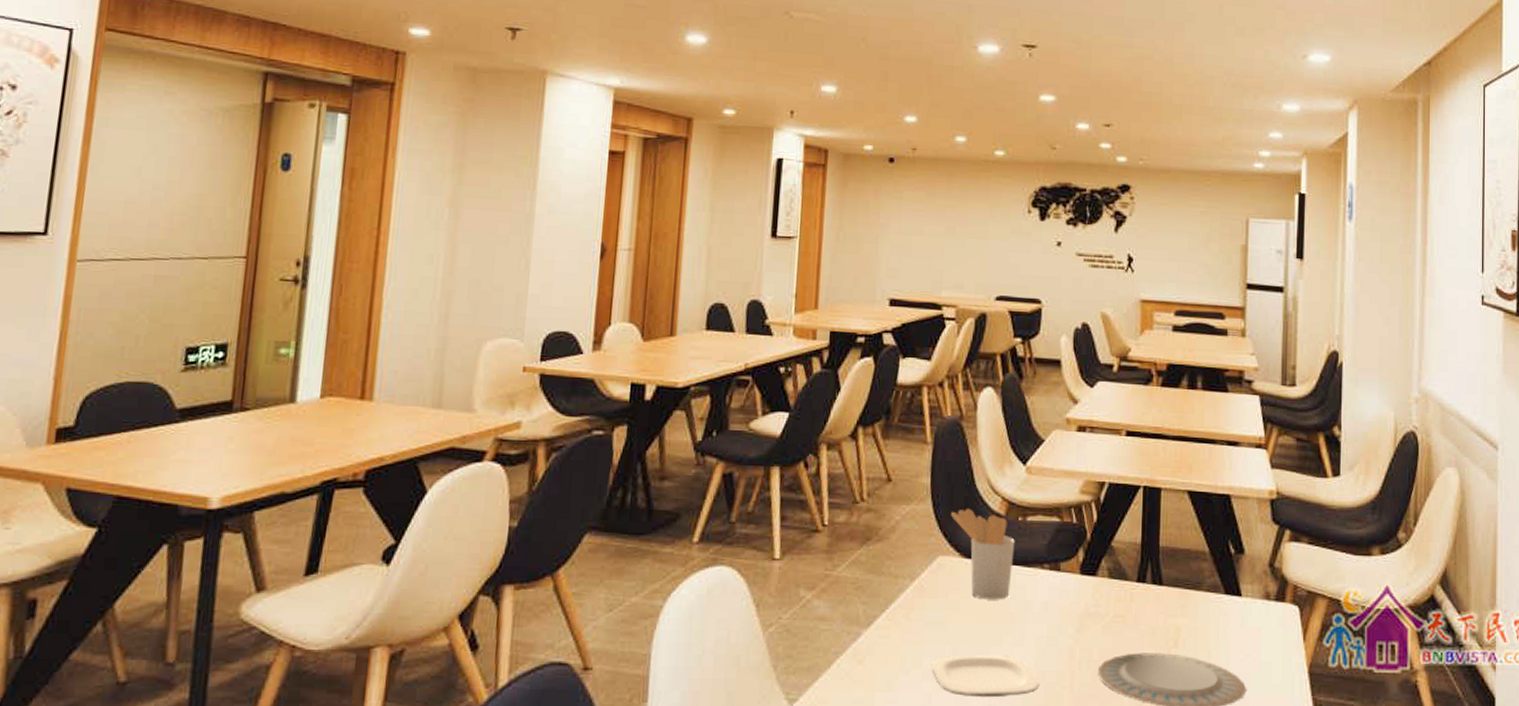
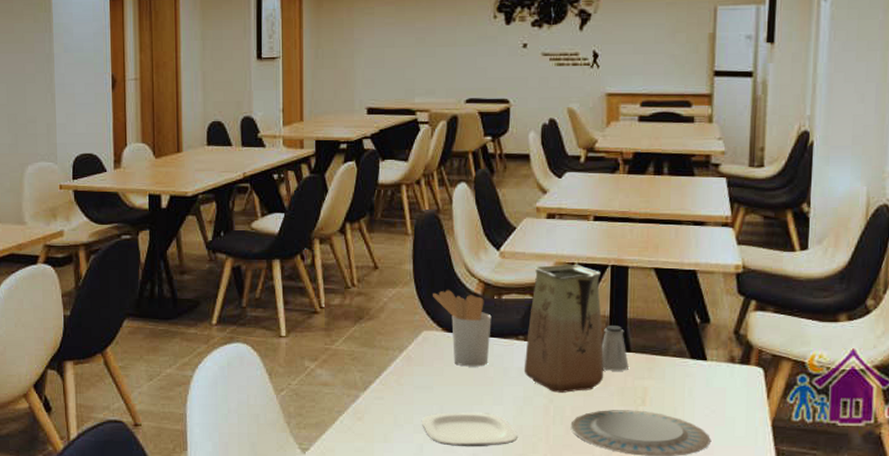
vase: none [1048,483,1135,632] -> present [524,264,604,393]
saltshaker: none [1132,554,1161,607] -> present [601,326,629,371]

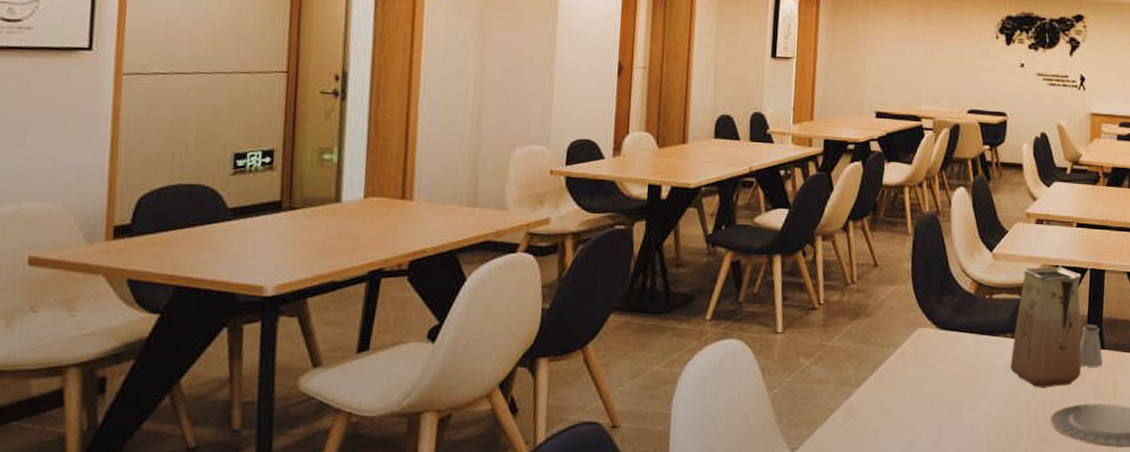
plate: present [422,412,518,447] -> none [912,408,1002,443]
utensil holder: present [433,290,492,367] -> none [929,289,983,363]

